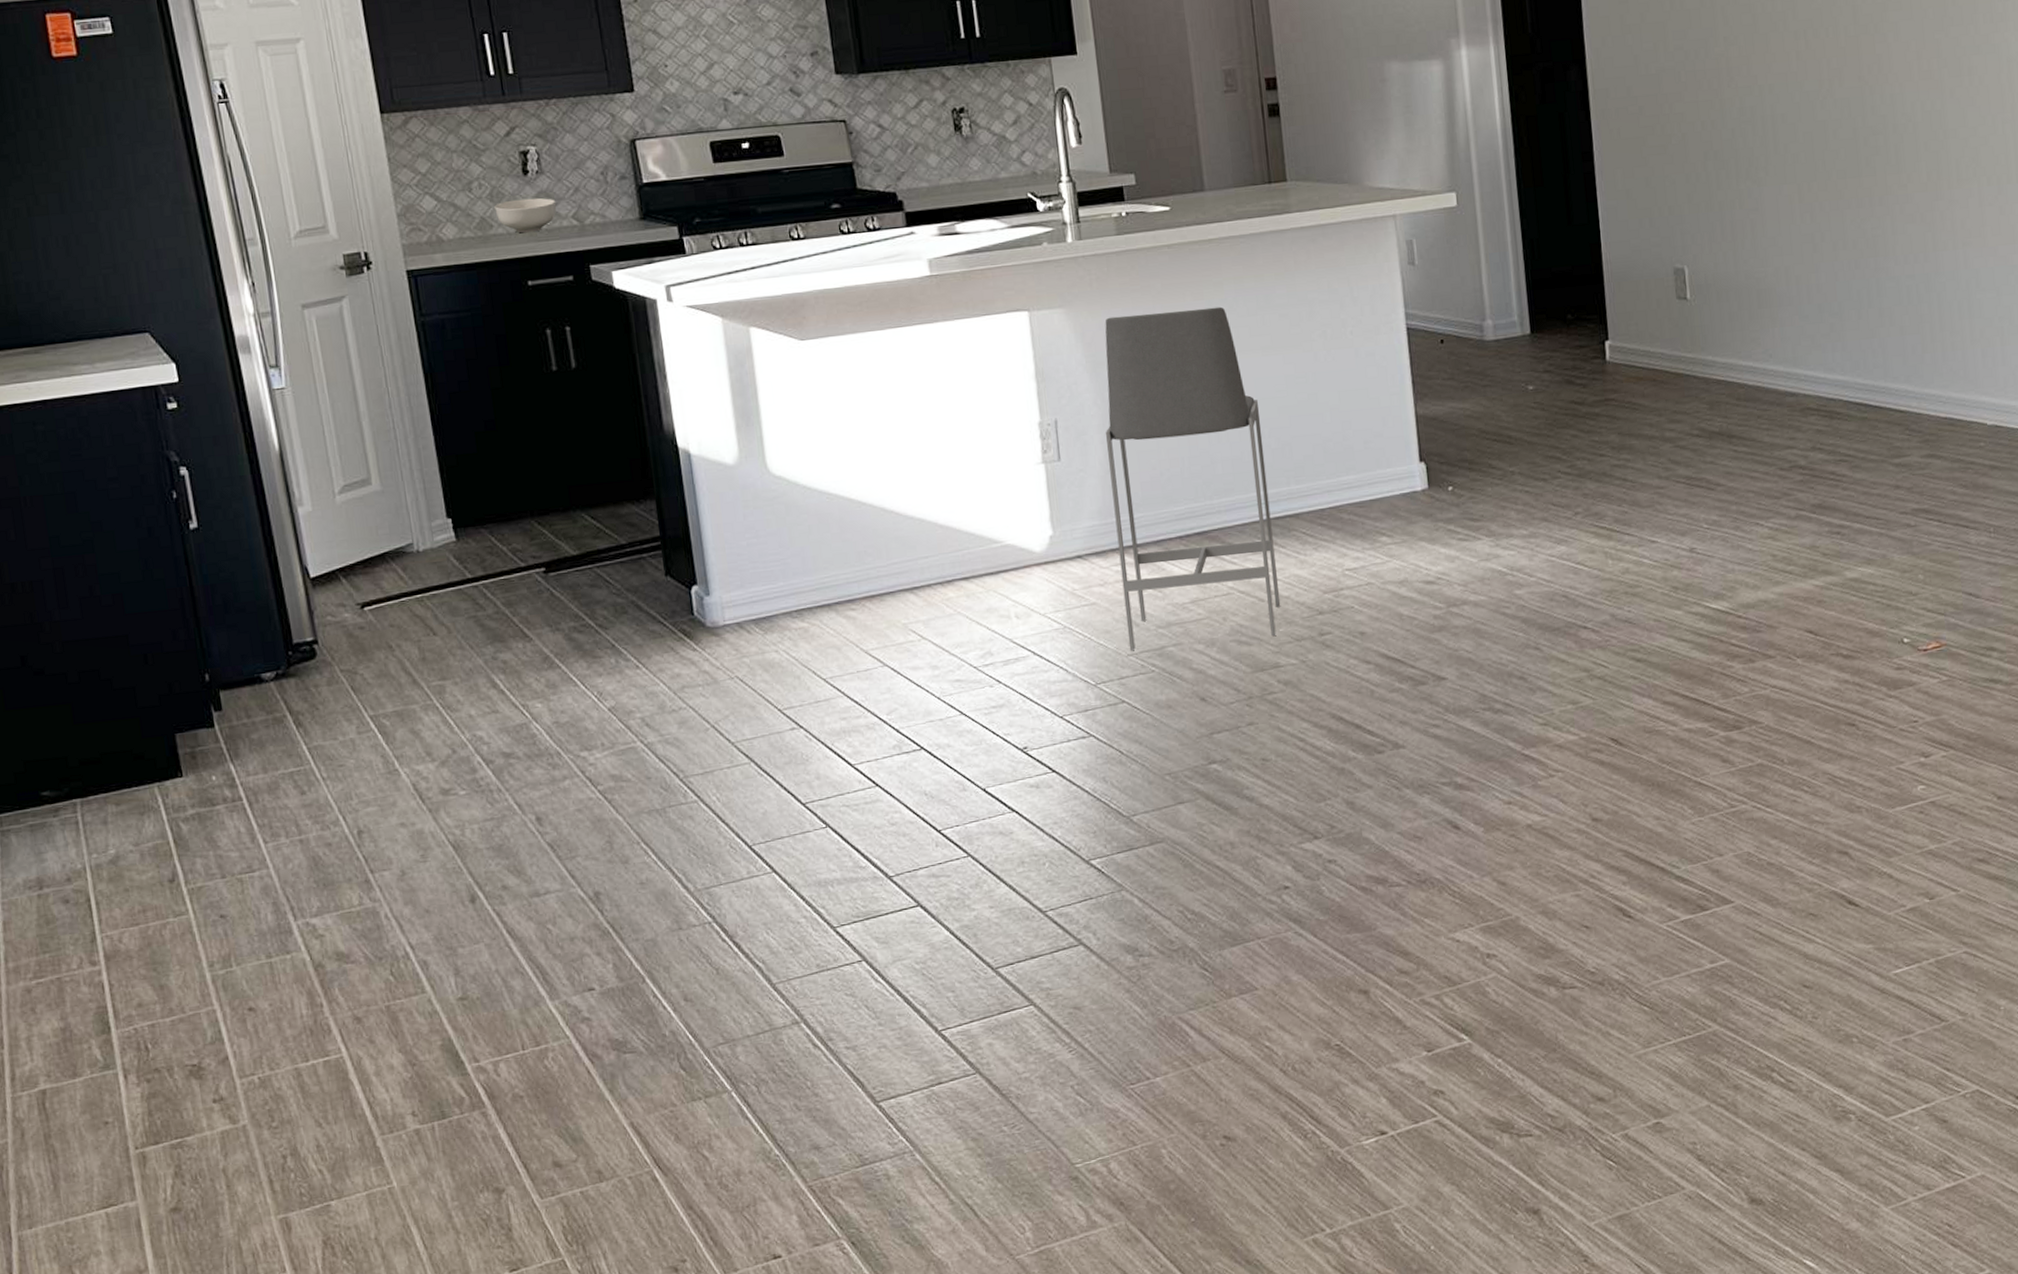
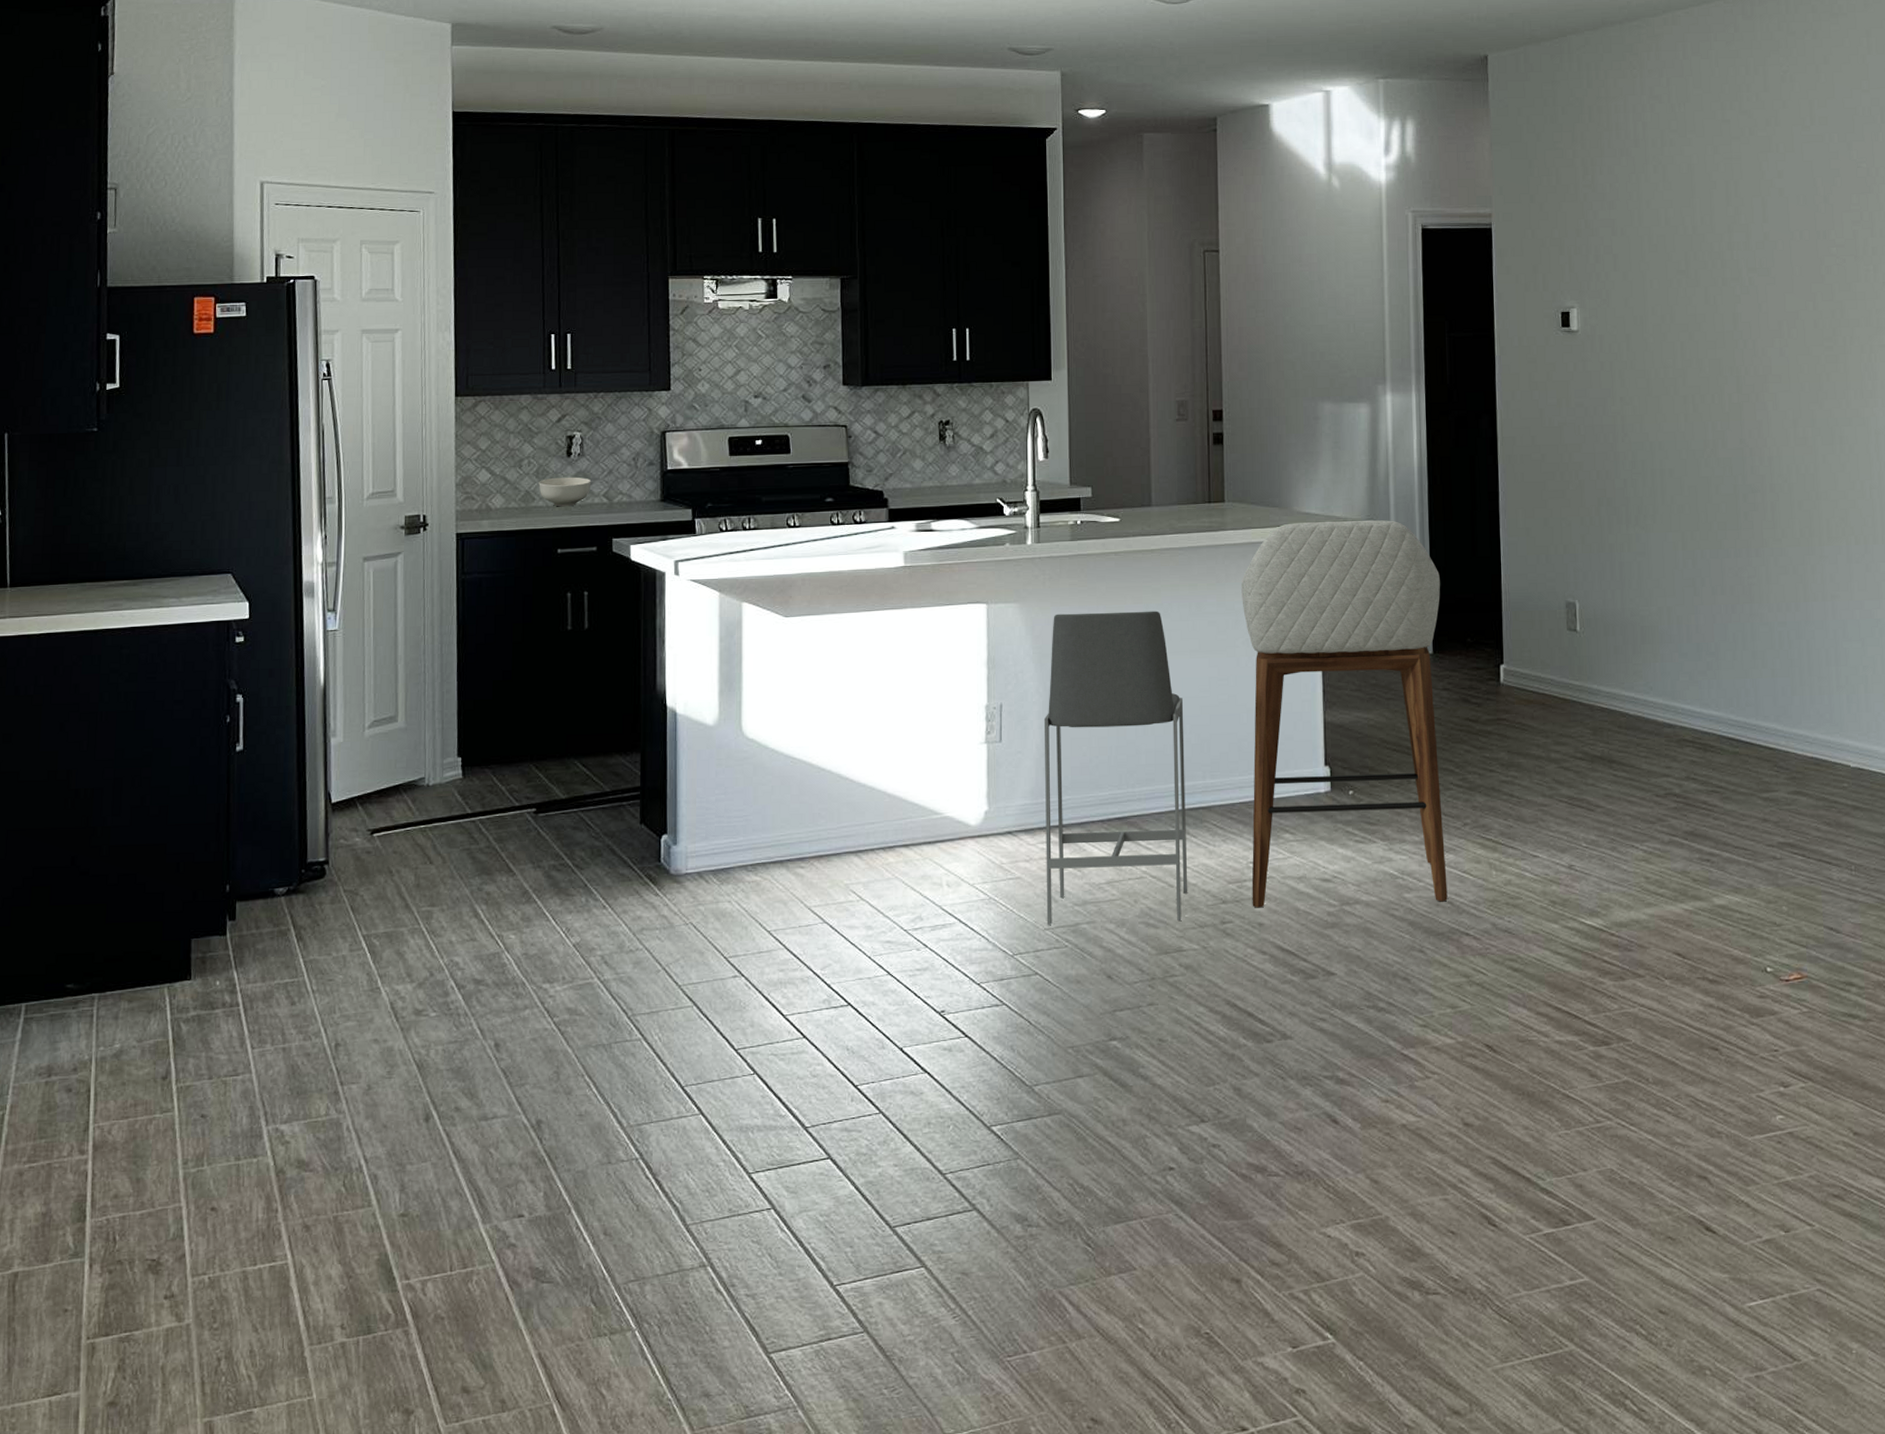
bar stool: none [1312,190,1562,617] -> present [1241,519,1448,908]

